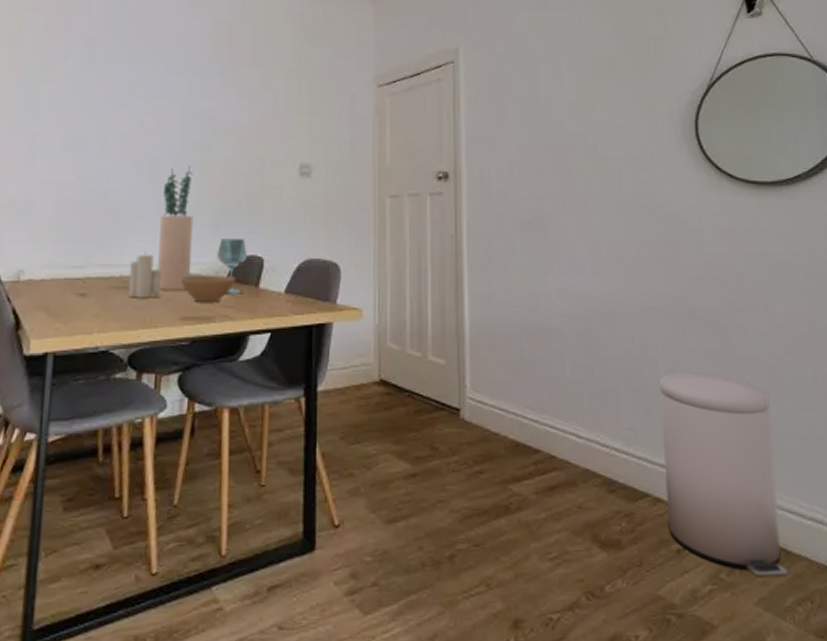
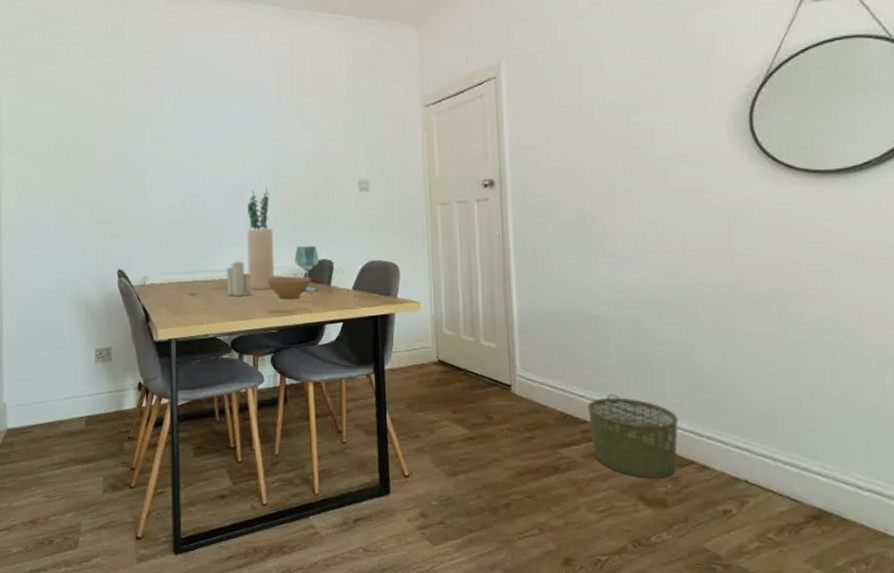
basket: none [541,418,633,516] -> present [588,394,679,478]
pedal bin: present [659,373,788,578] -> none [707,355,842,541]

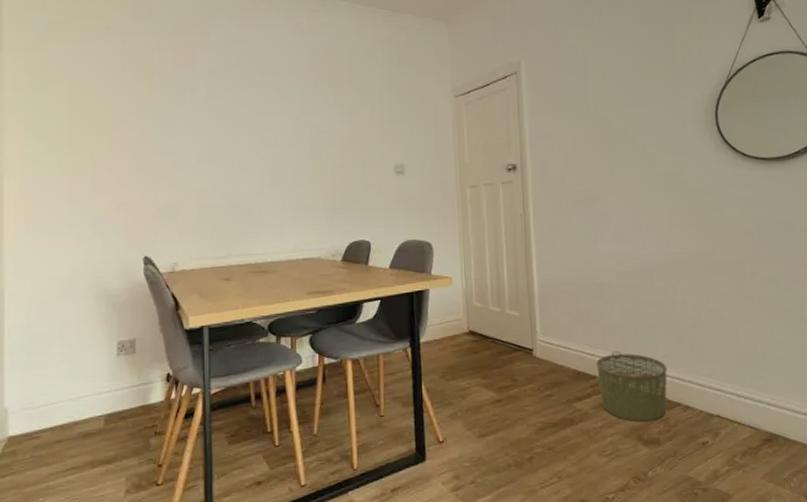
candle: present [226,259,253,296] -> none [262,242,290,280]
vase: present [247,187,275,291] -> none [285,171,313,273]
bowl: present [266,276,312,298] -> none [304,257,350,280]
wine glass: present [294,246,319,292] -> none [333,228,357,272]

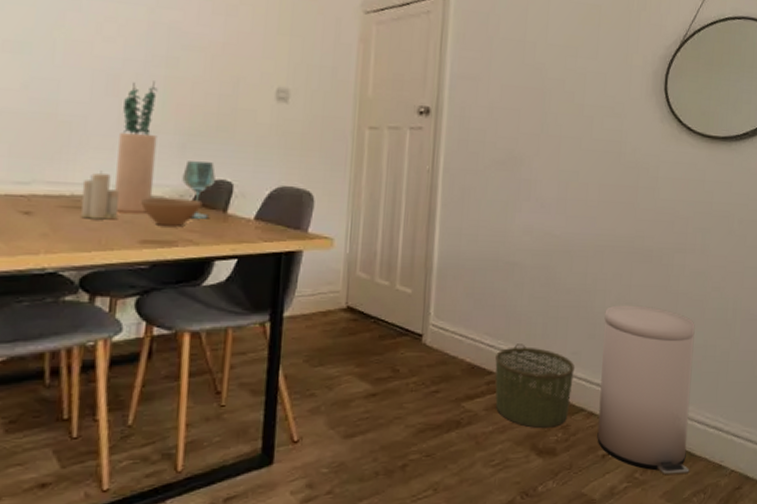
candle: none [262,242,290,280] -> present [80,170,119,220]
vase: none [285,171,313,273] -> present [115,81,158,214]
bowl: none [304,257,350,280] -> present [139,197,203,226]
wine glass: none [333,228,357,272] -> present [182,161,216,219]
pedal bin: none [688,310,786,459] -> present [597,305,695,476]

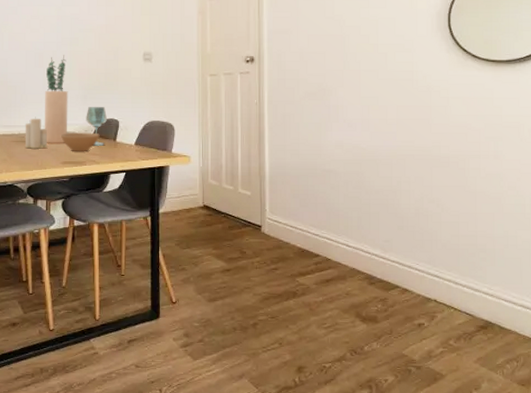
basket: present [495,344,575,428] -> none [321,233,389,300]
pedal bin: present [597,305,695,476] -> none [410,202,501,344]

